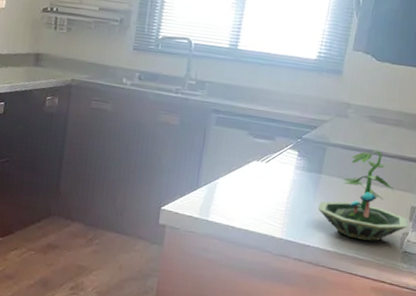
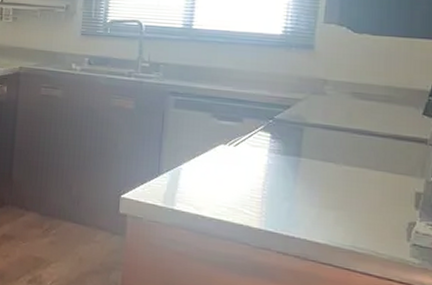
terrarium: present [318,149,408,241] -> none [301,129,414,233]

